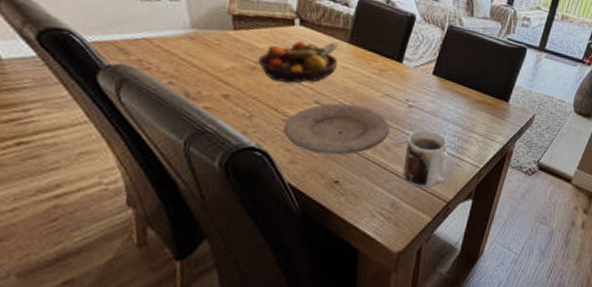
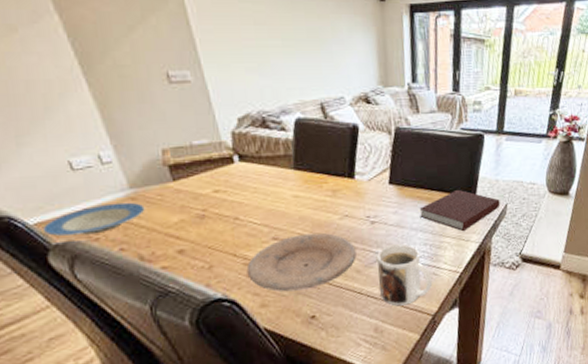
plate: none [98,37,202,64] -> present [42,202,145,237]
fruit bowl: present [257,41,339,83] -> none [204,171,288,225]
notebook: none [454,92,530,131] -> present [419,189,500,231]

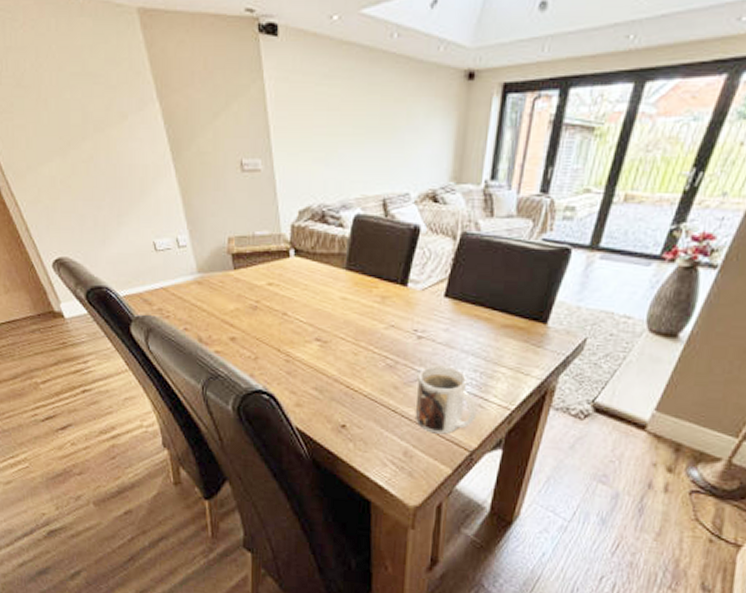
plate: present [42,202,145,237] -> none [128,285,208,312]
plate: present [246,232,356,292] -> none [287,339,397,397]
notebook: present [419,189,500,231] -> none [474,312,578,362]

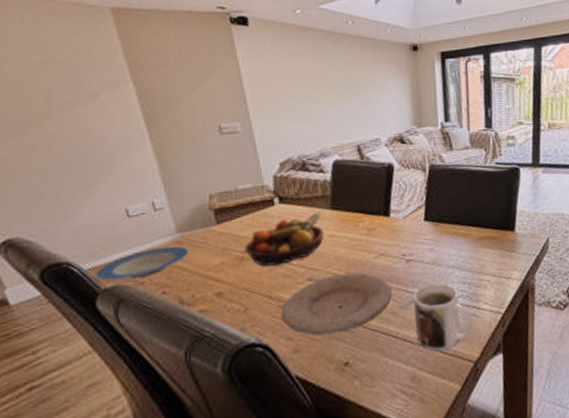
plate: none [128,285,208,312] -> present [94,245,189,281]
fruit bowl: none [257,270,337,320] -> present [244,212,325,267]
plate: none [287,339,397,397] -> present [281,272,392,336]

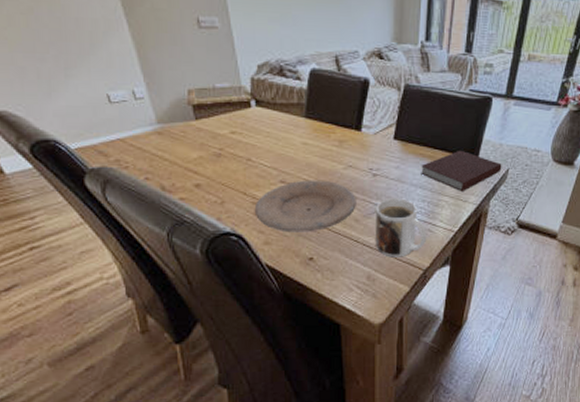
plate: present [94,245,189,281] -> none [81,136,169,163]
fruit bowl: present [244,212,325,267] -> none [221,119,298,165]
notebook: none [456,224,542,268] -> present [421,150,502,191]

